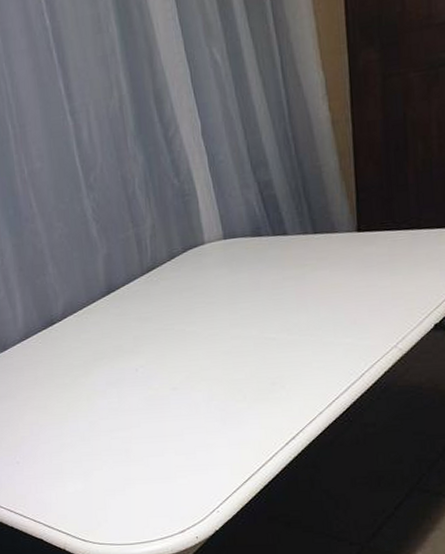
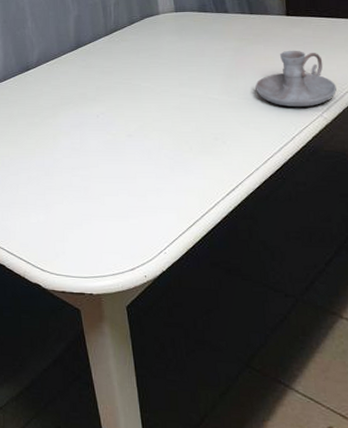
candle holder: none [319,272,414,340] -> present [255,50,337,107]

